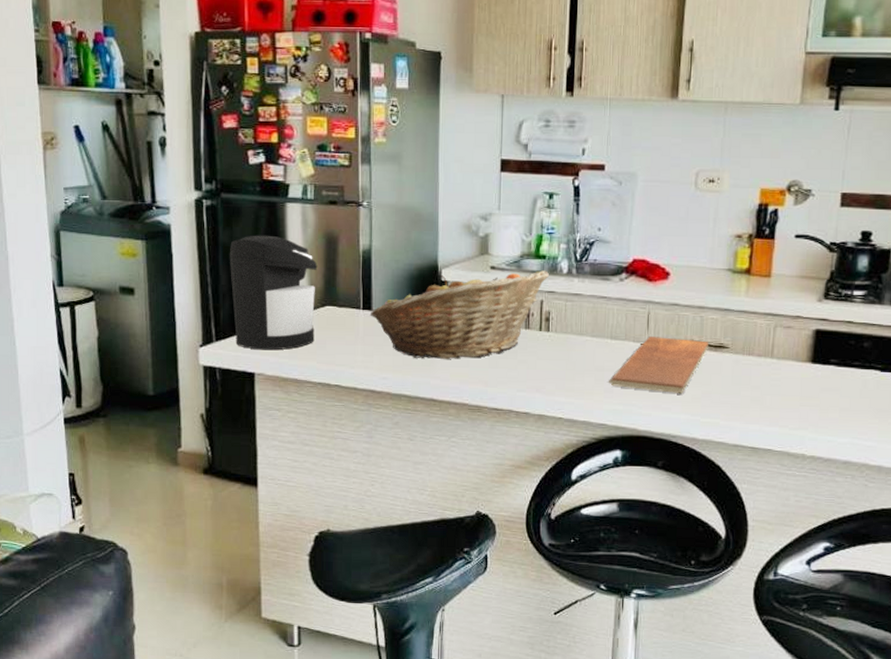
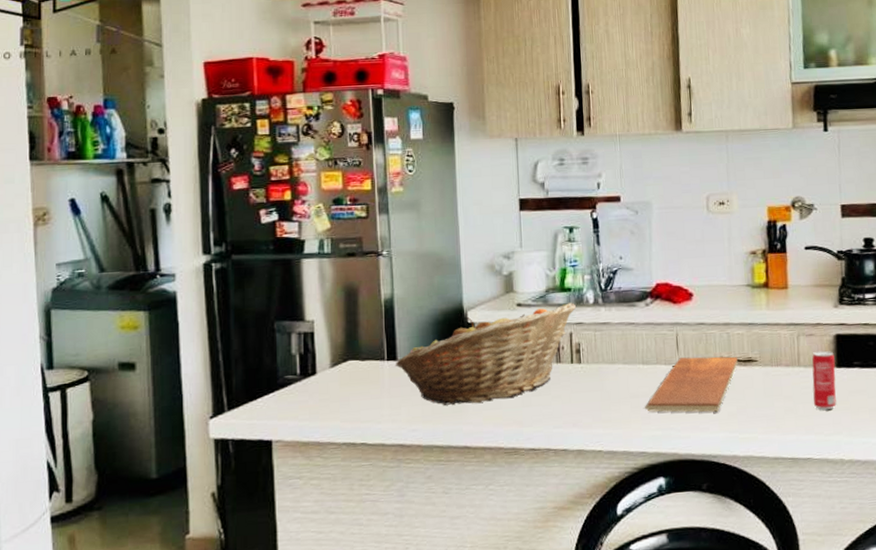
coffee maker: present [230,235,318,351] -> none [242,293,338,415]
beverage can: none [781,344,811,404] -> present [812,350,837,410]

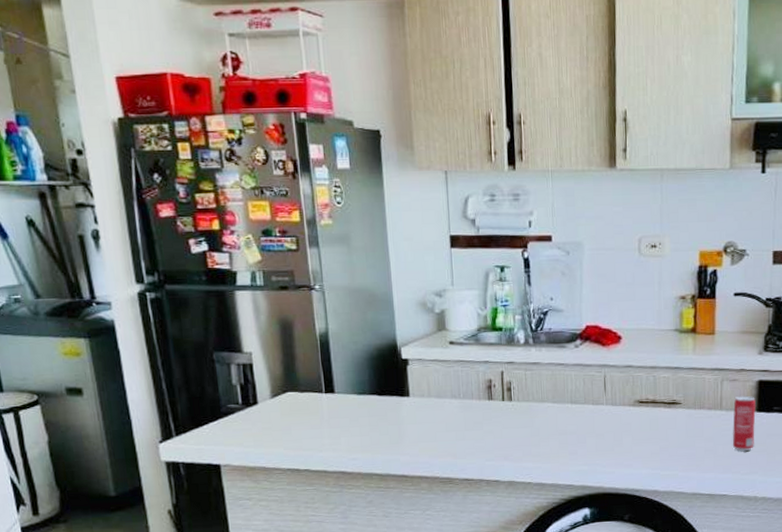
fruit basket: present [395,302,576,405] -> none [333,341,507,437]
chopping board: present [645,356,738,412] -> none [573,398,662,450]

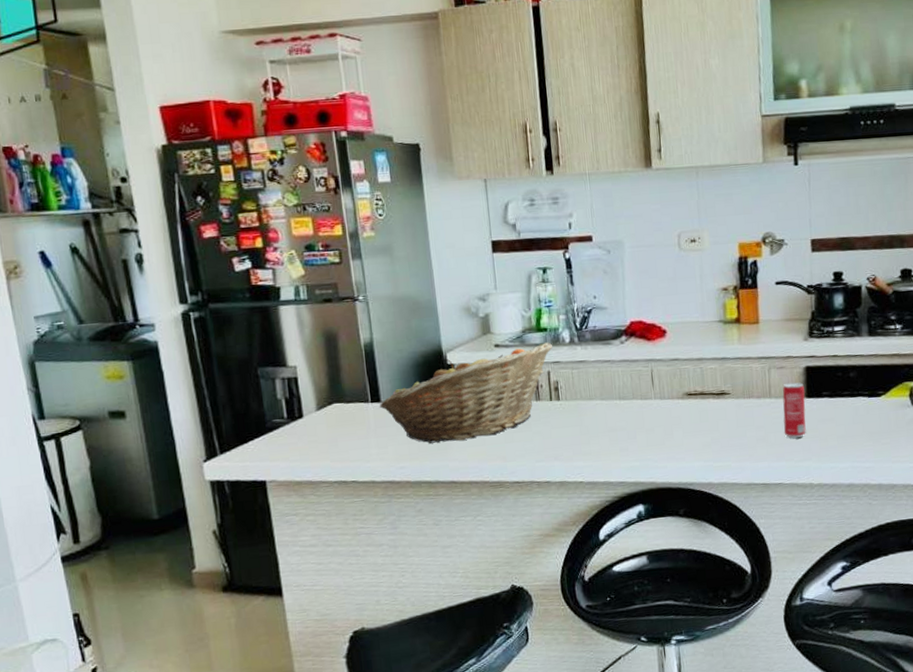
fruit basket: none [333,341,507,437] -> present [379,341,552,444]

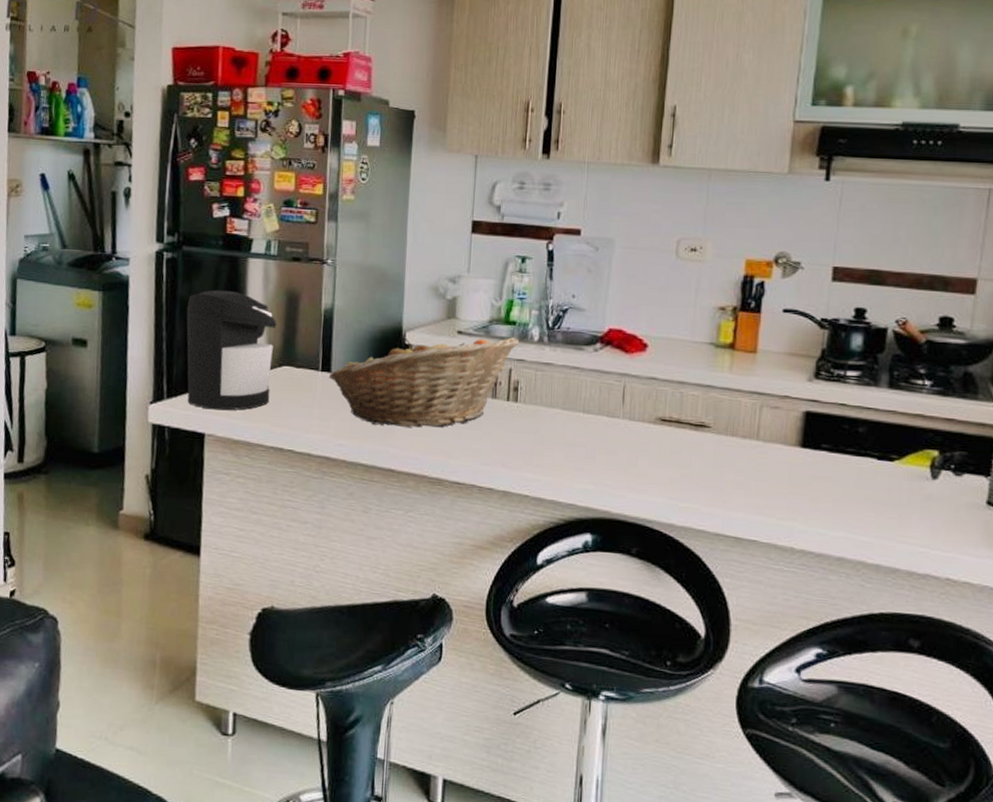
coffee maker: none [224,340,325,457] -> present [186,290,277,411]
beverage can: present [782,382,806,438] -> none [768,426,800,492]

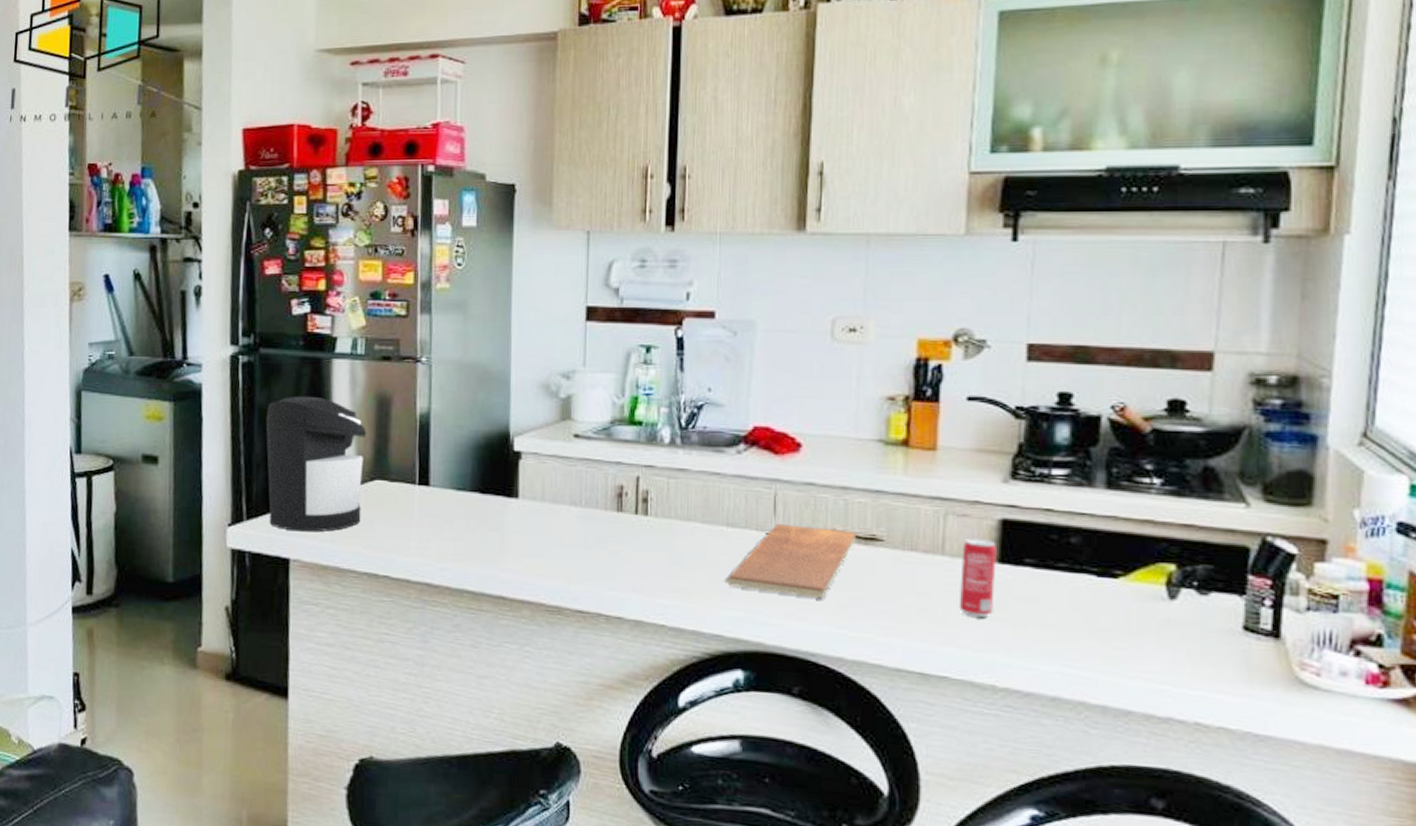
fruit basket: present [328,336,519,428] -> none [427,438,646,548]
chopping board: none [580,412,688,475] -> present [725,524,856,598]
beverage can: none [768,426,800,492] -> present [958,537,996,617]

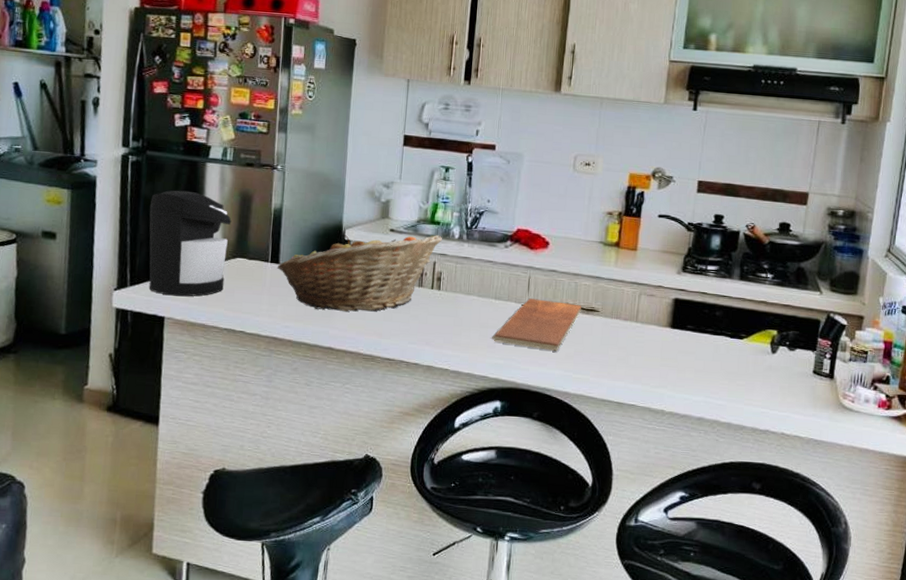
fruit basket: none [427,438,646,548] -> present [277,234,442,312]
beverage can: present [958,537,996,617] -> none [644,310,670,365]

